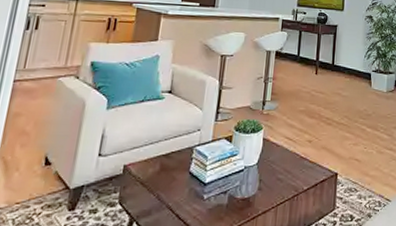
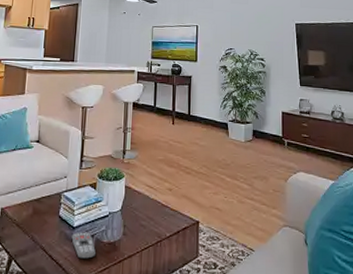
remote control: none [202,188,228,217] -> present [71,232,96,259]

